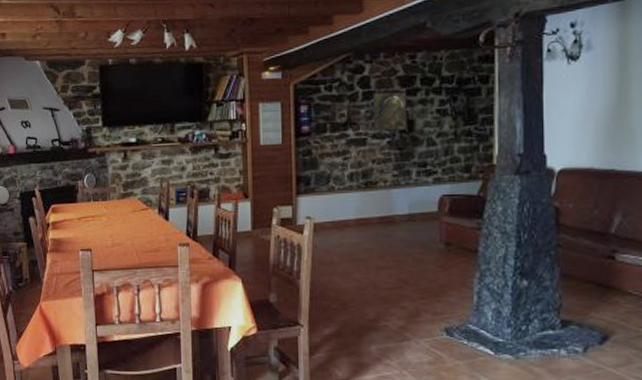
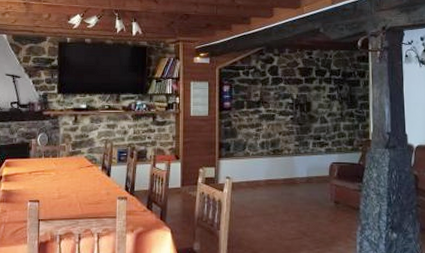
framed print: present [373,91,408,132] -> none [280,78,306,110]

